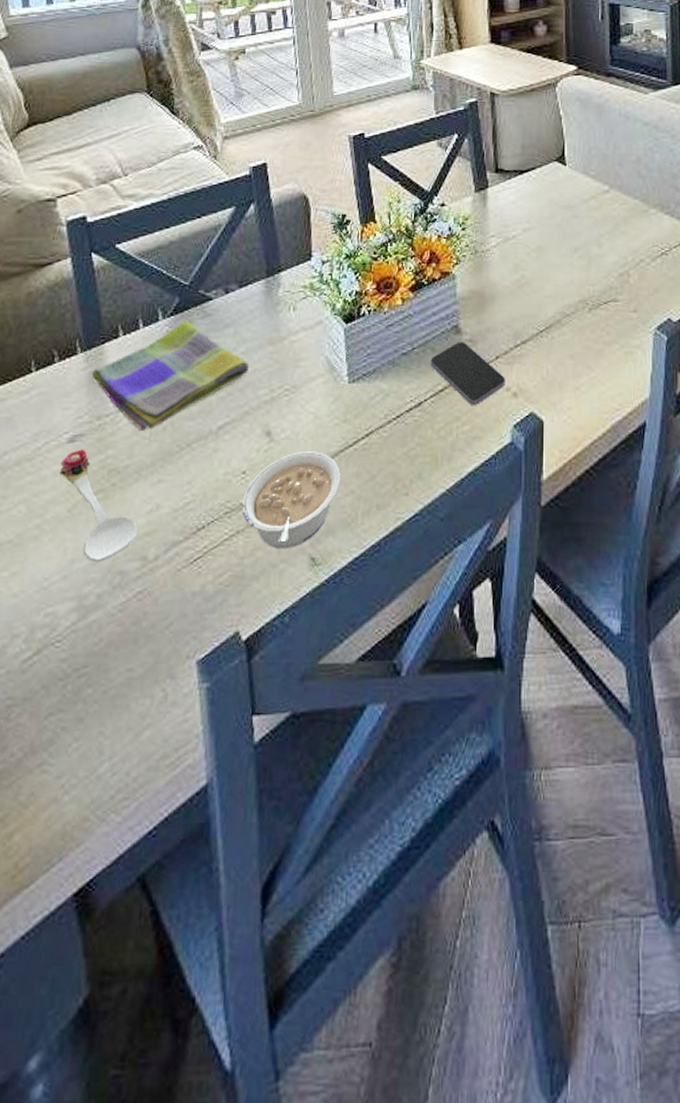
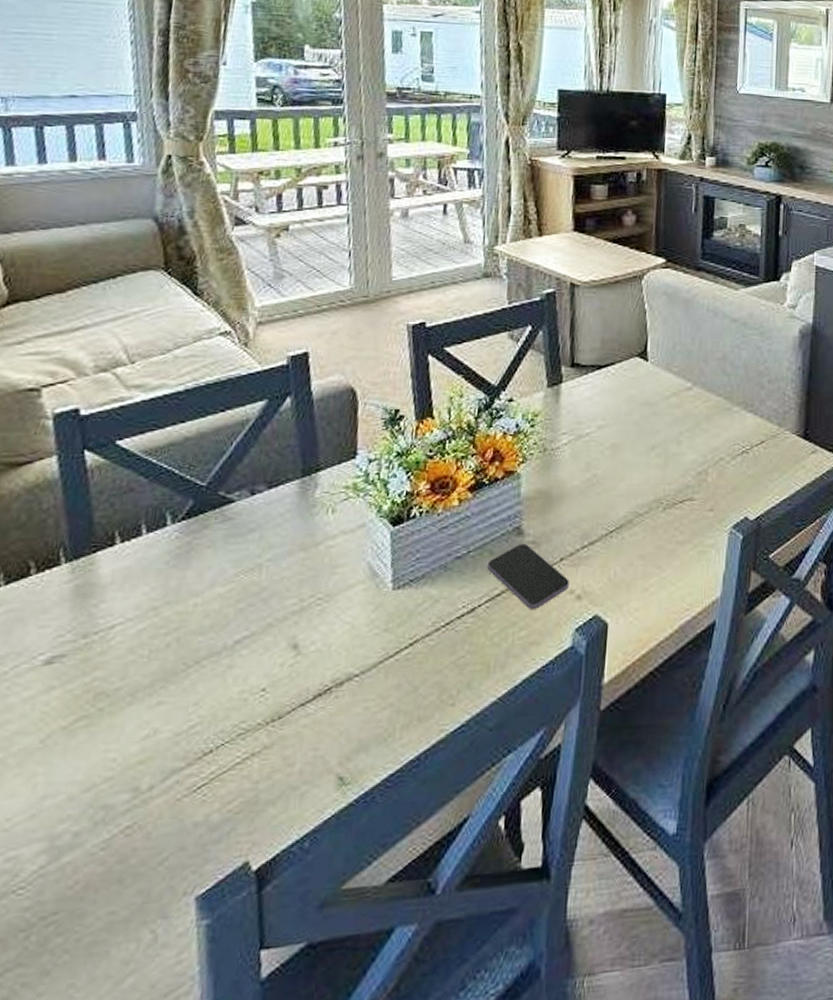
spoon: present [59,449,138,563] -> none [31,672,130,798]
dish towel: present [92,320,249,431] -> none [78,525,275,649]
legume: present [241,451,342,549] -> none [258,664,379,770]

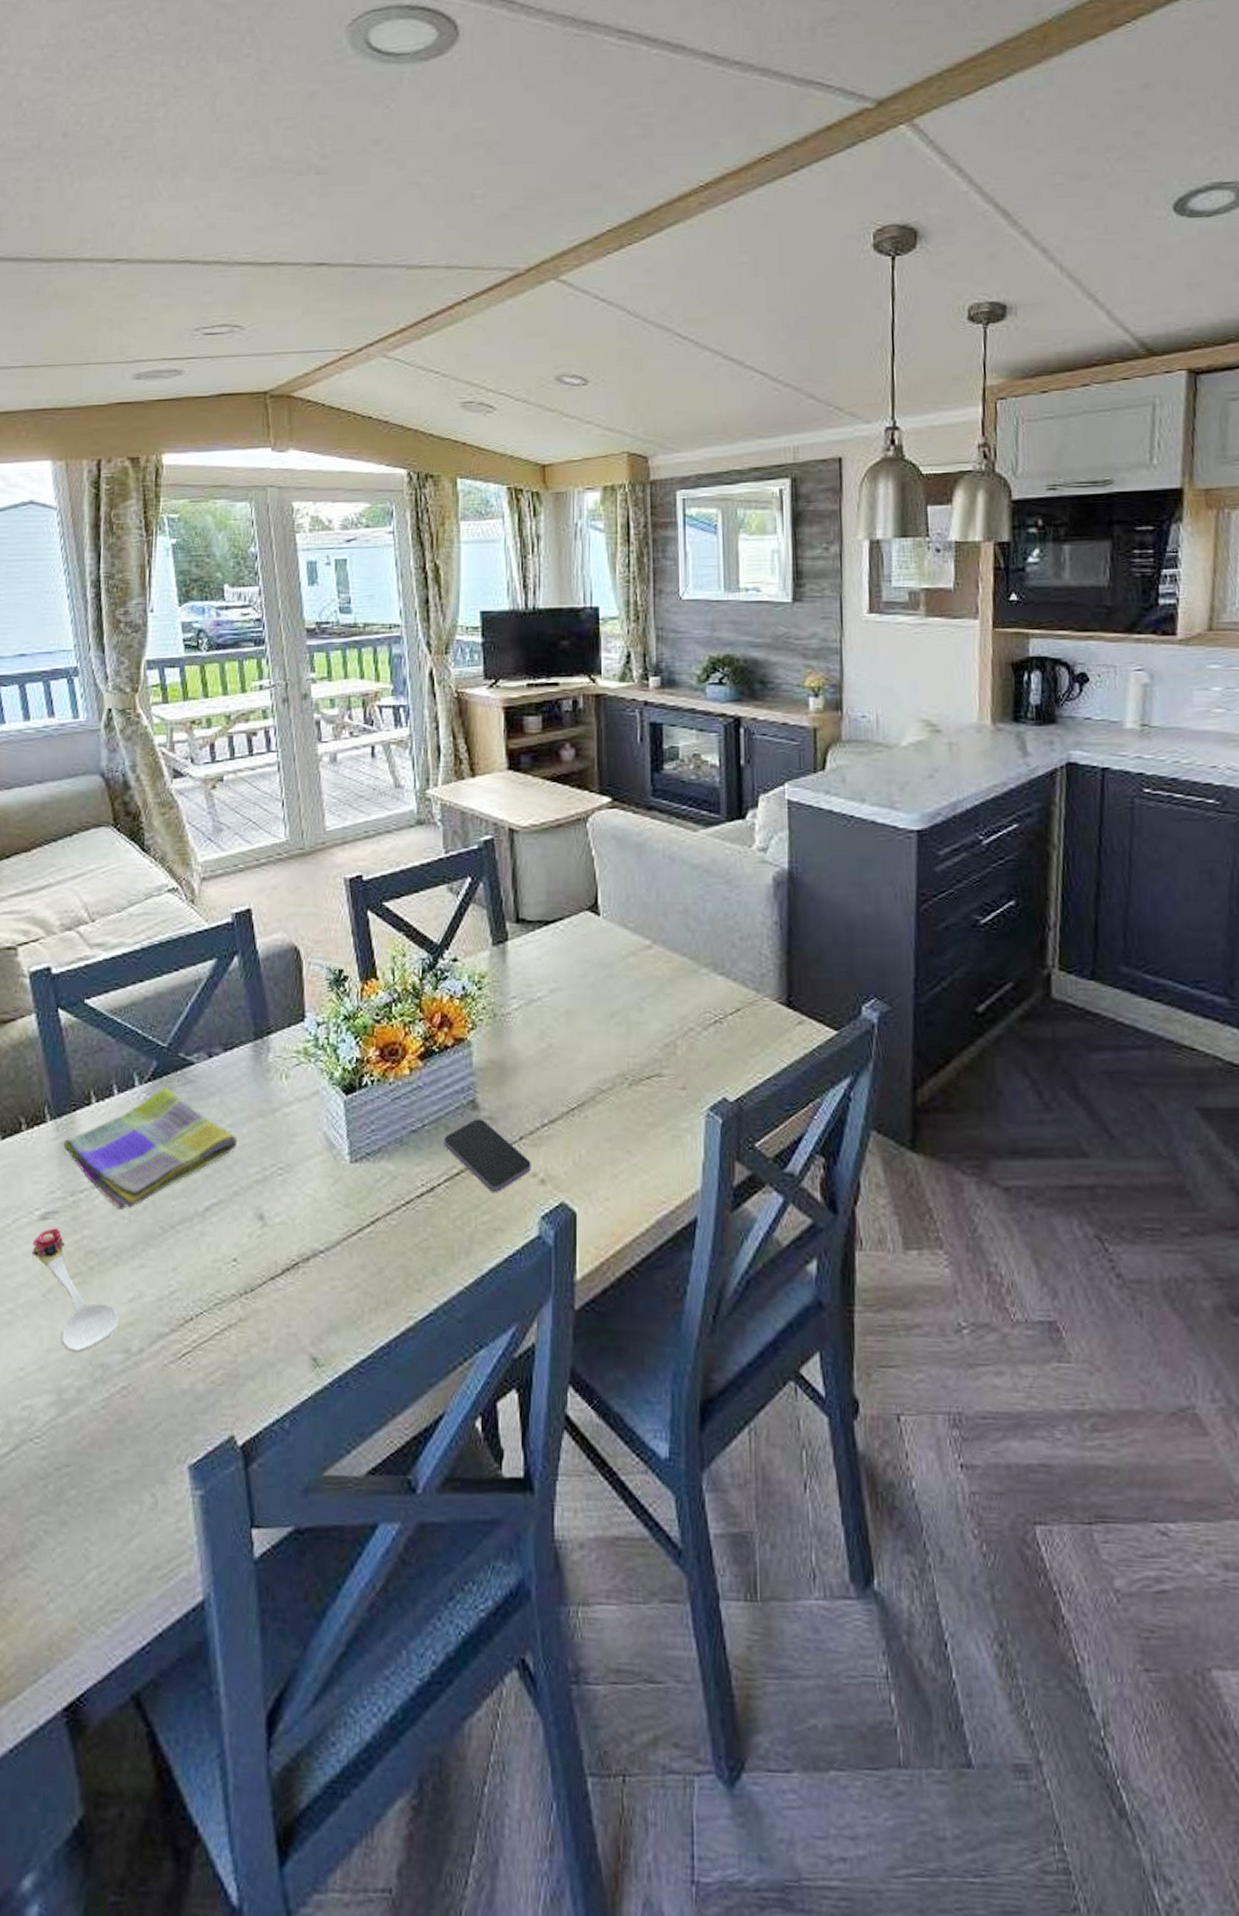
spoon: none [31,672,130,798] -> present [31,1228,120,1353]
dish towel: none [78,525,275,649] -> present [63,1087,237,1209]

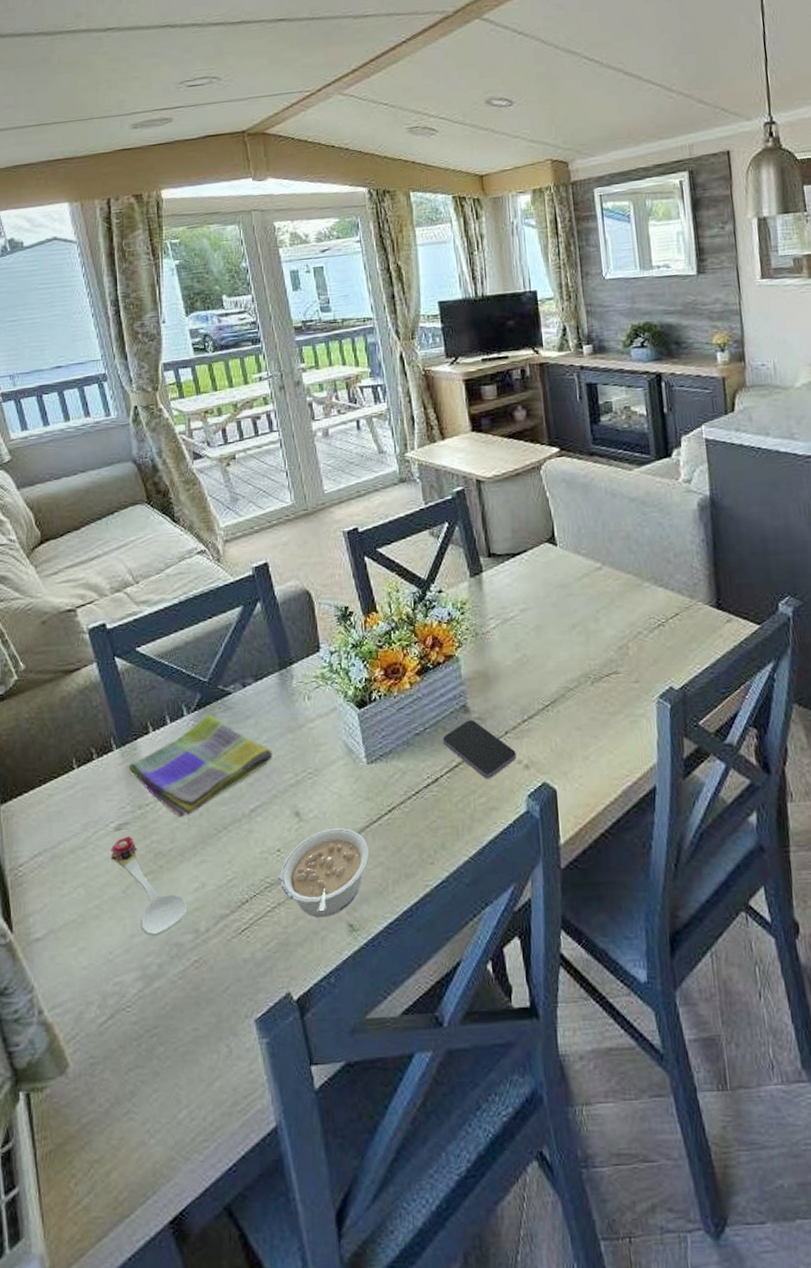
legume: none [232,1239,345,1347] -> present [279,828,370,918]

